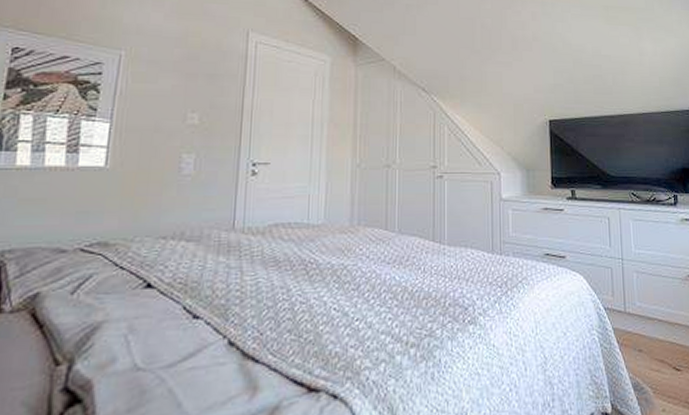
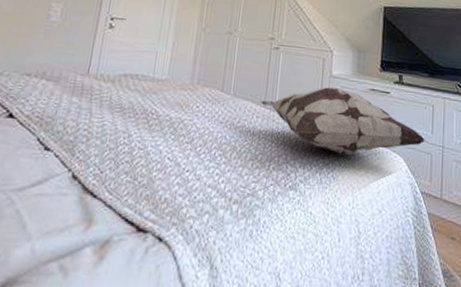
decorative pillow: none [428,212,606,281] -> present [260,87,427,156]

